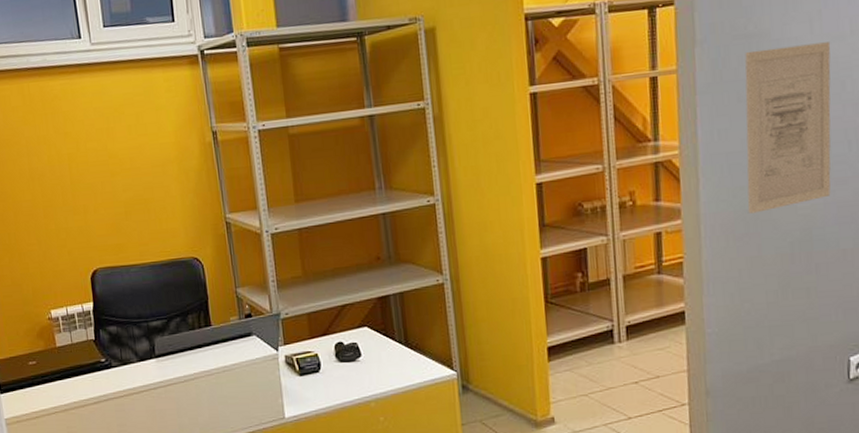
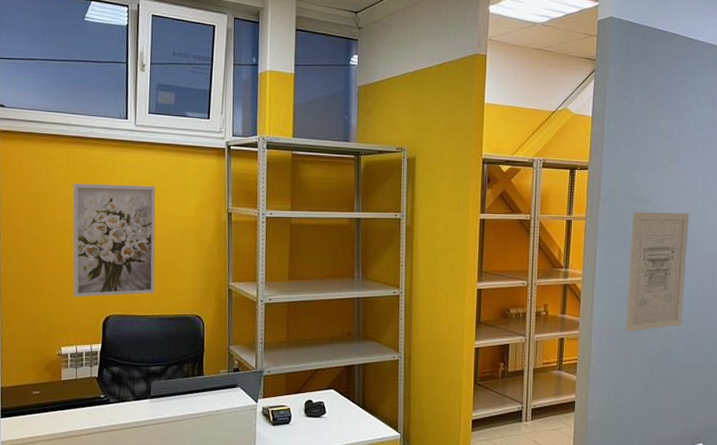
wall art: none [33,113,143,253] -> present [73,184,156,298]

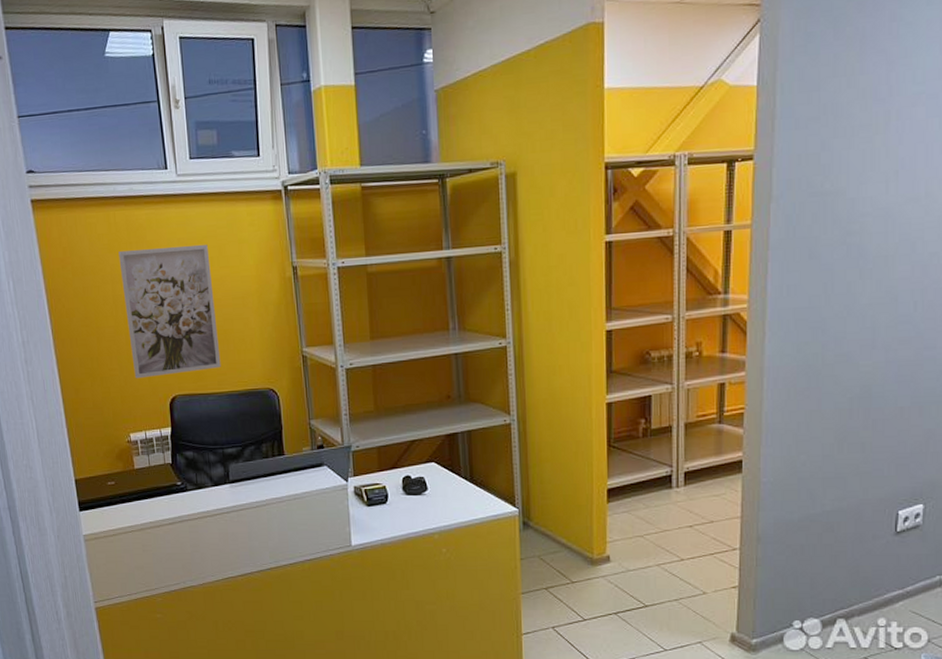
wall art: present [625,211,690,332] -> none [811,203,905,368]

